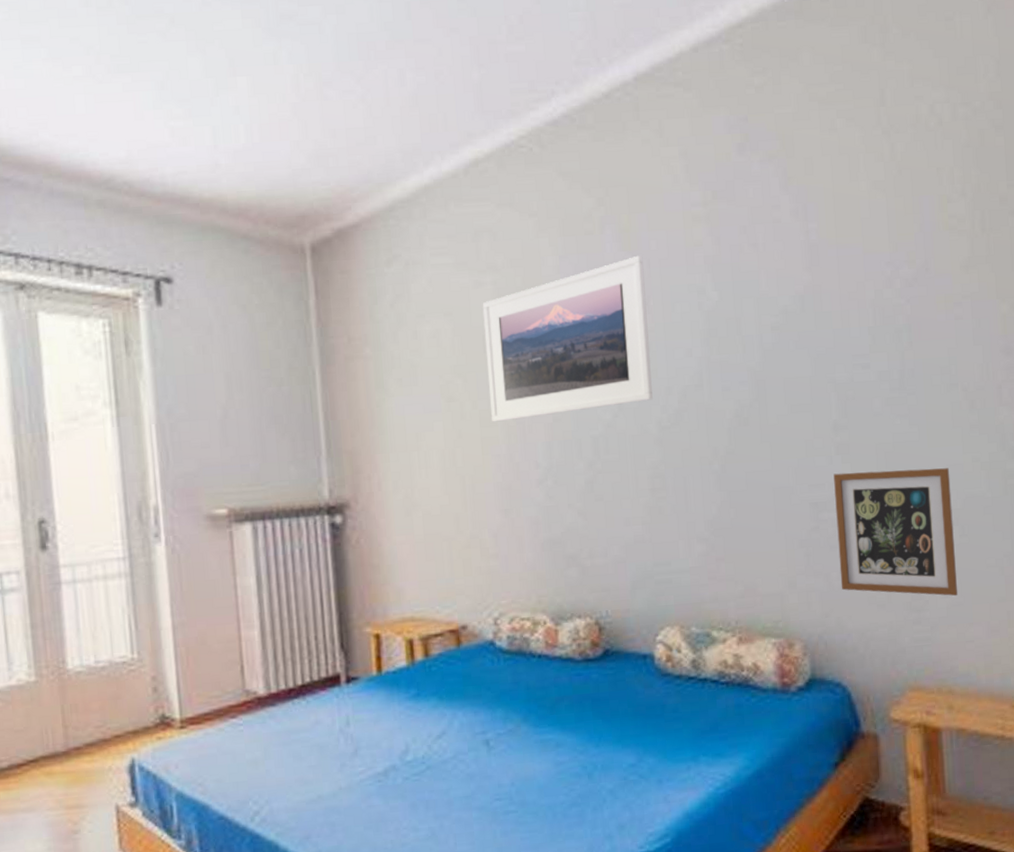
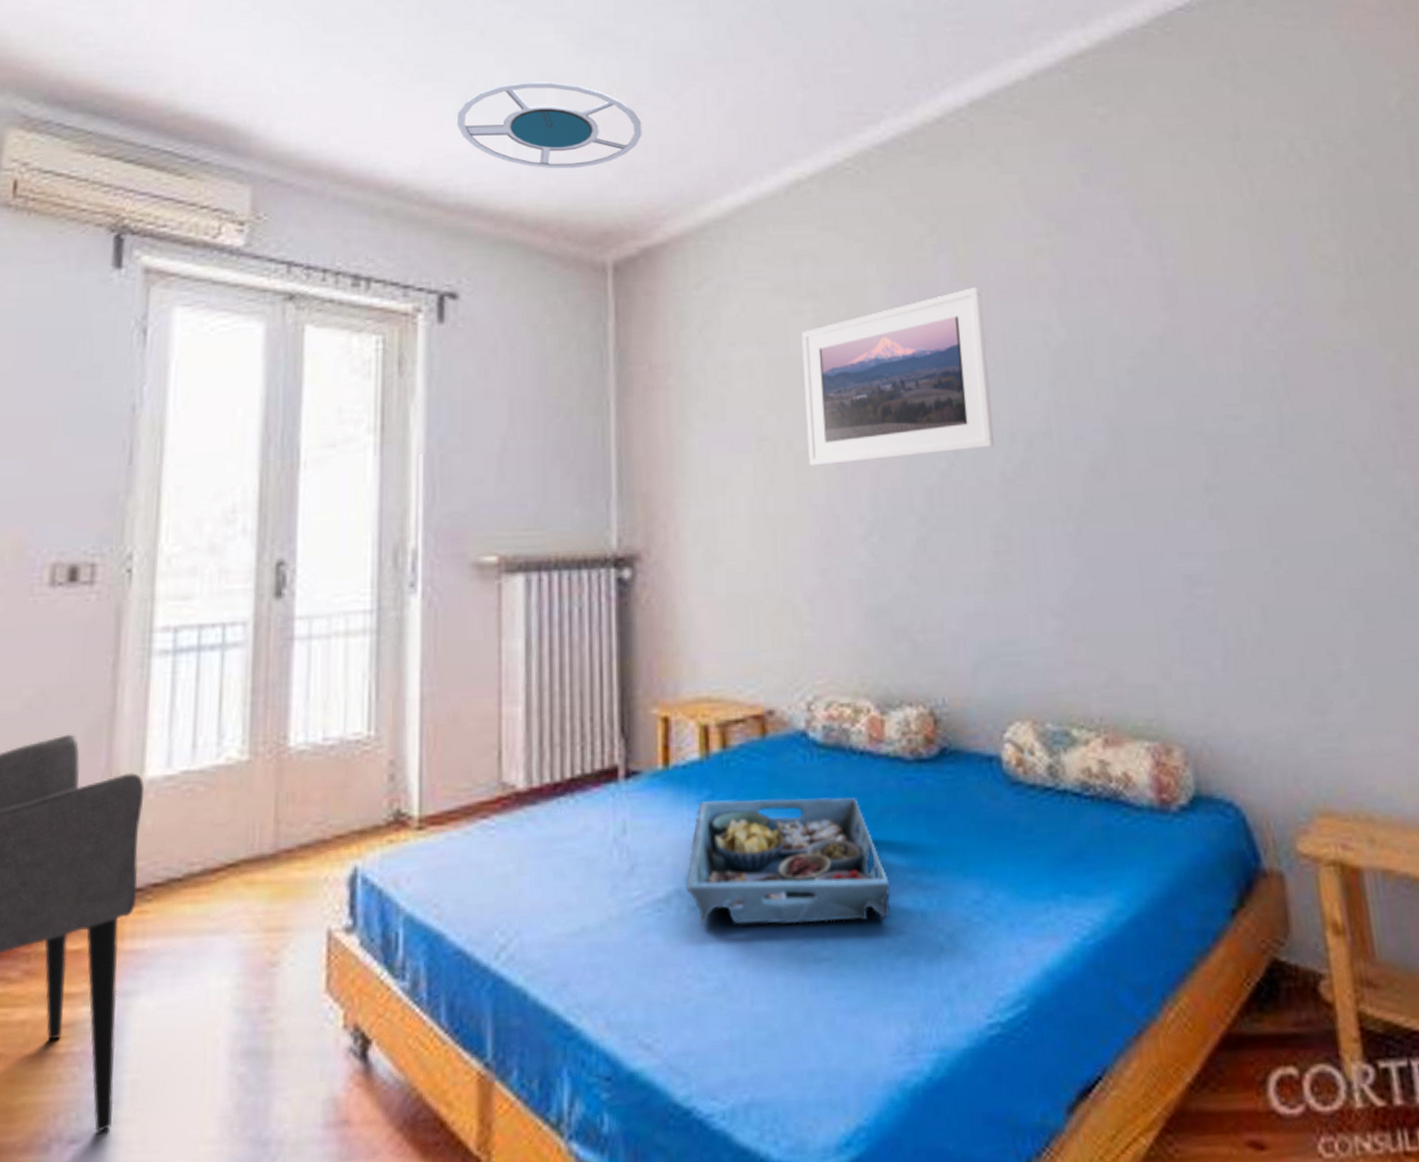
ceiling lamp: none [156,68,330,156] -> present [456,81,642,169]
serving tray: none [399,690,563,791] -> present [686,796,890,926]
picture frame: present [833,468,958,597] -> none [1208,538,1369,697]

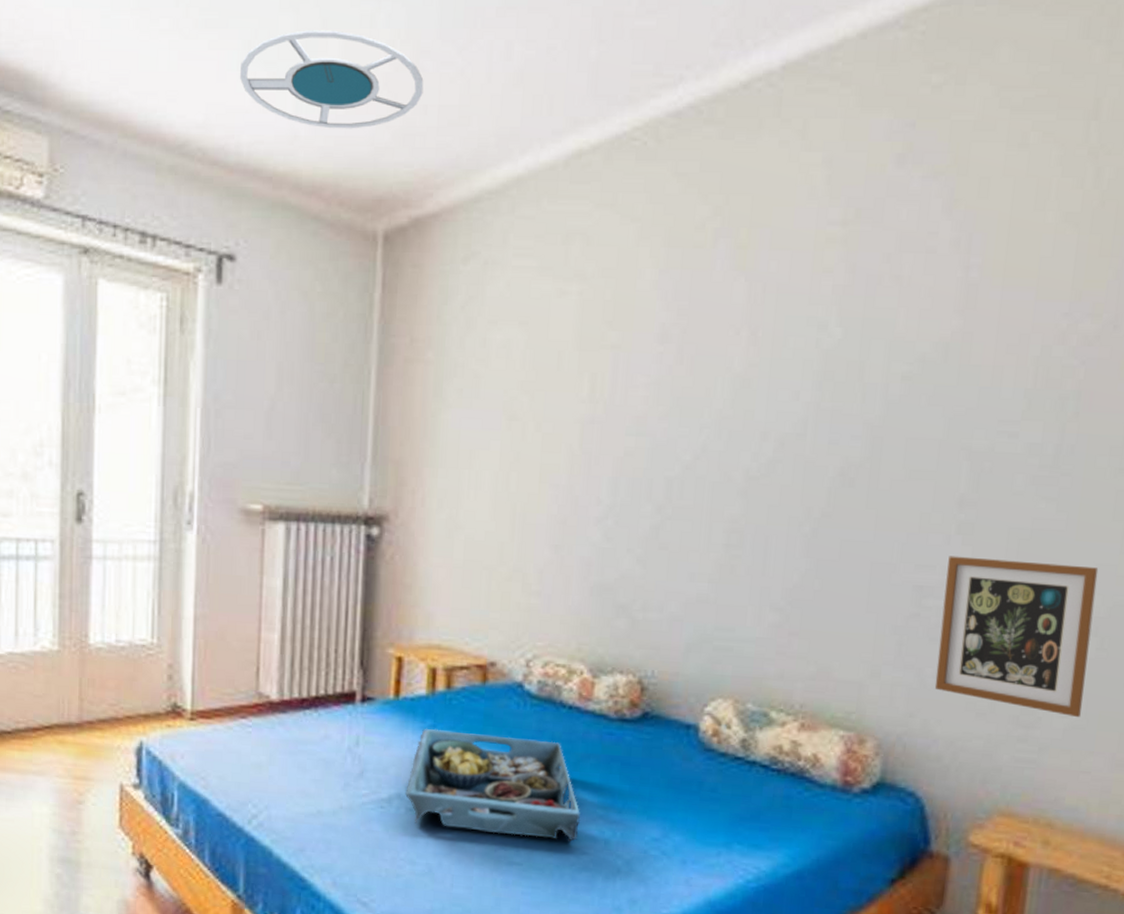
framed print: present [801,287,995,466] -> none [555,277,758,449]
picture frame: none [1208,538,1369,697] -> present [934,556,1099,718]

